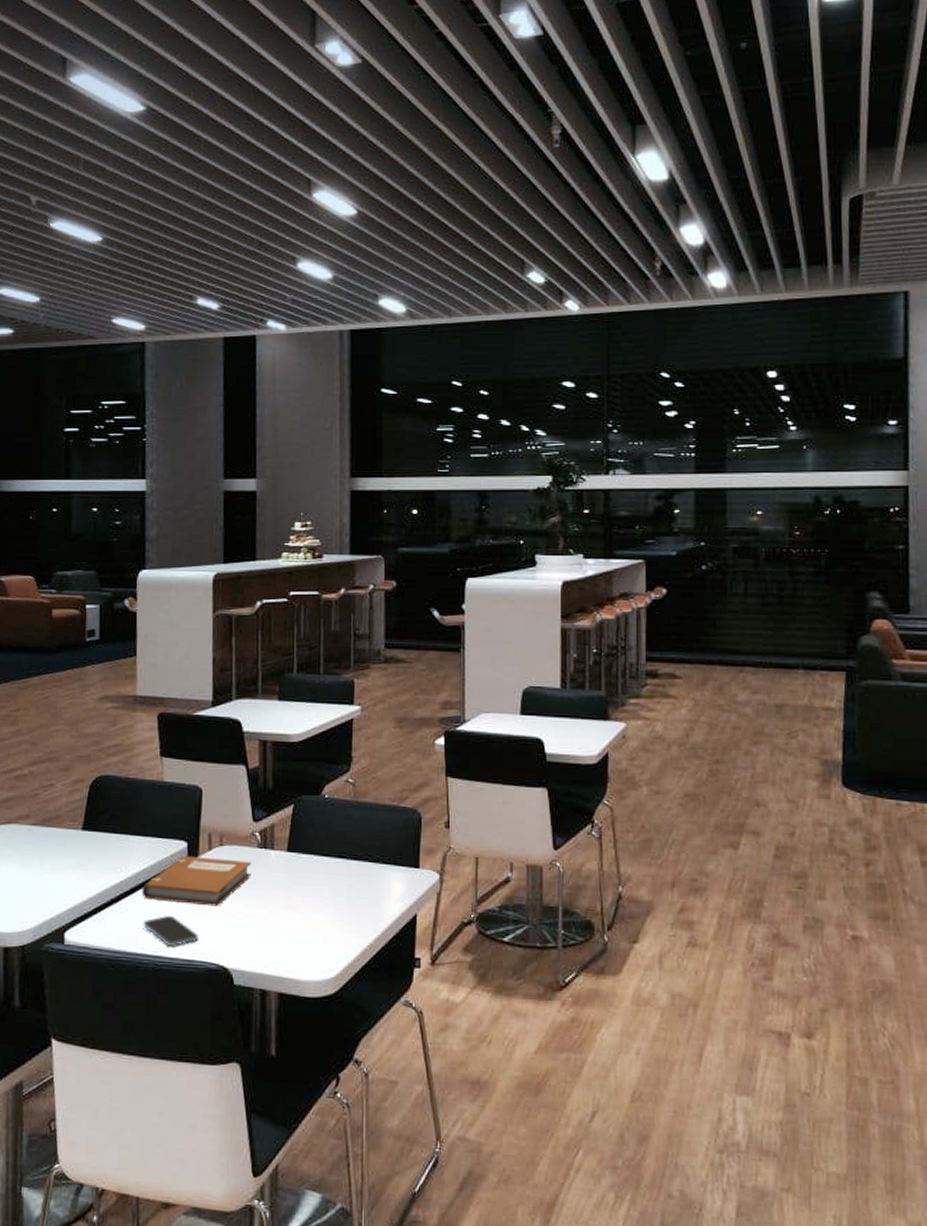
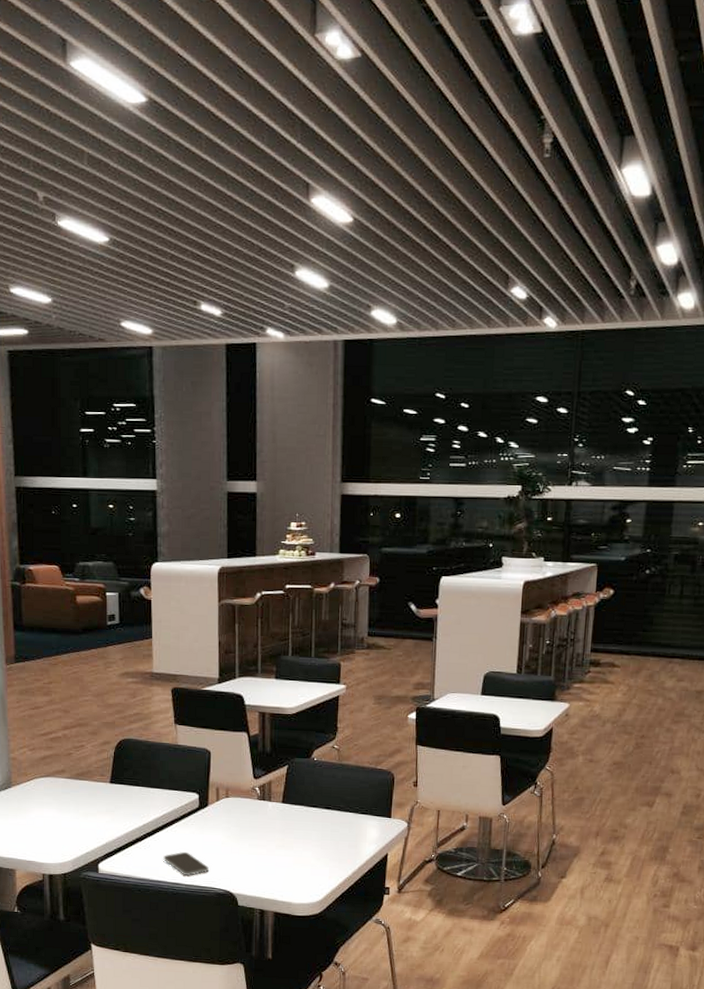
notebook: present [141,856,252,907] -> none [161,805,253,846]

